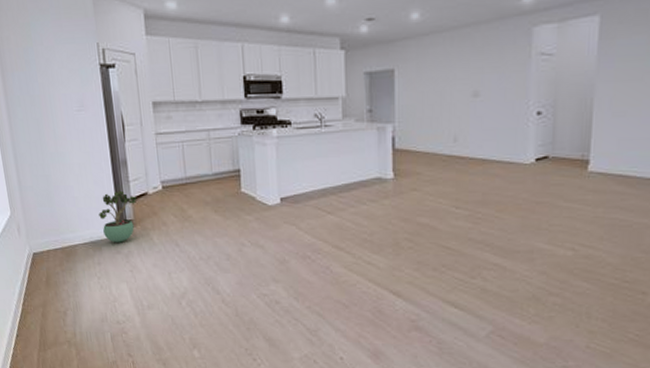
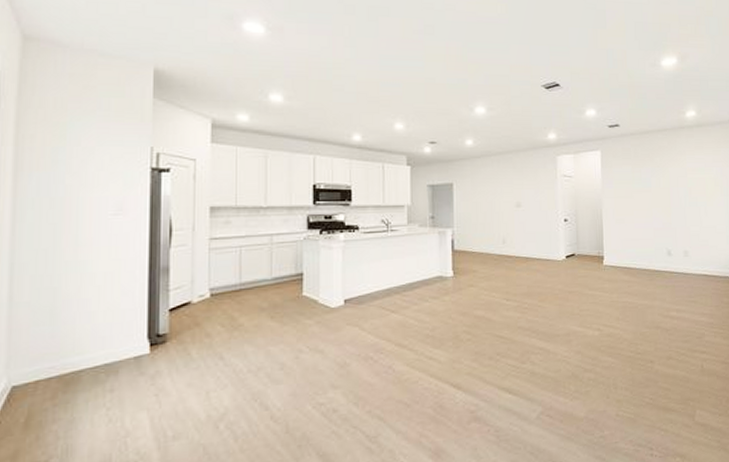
potted plant: present [99,190,137,243] -> none [122,301,177,363]

